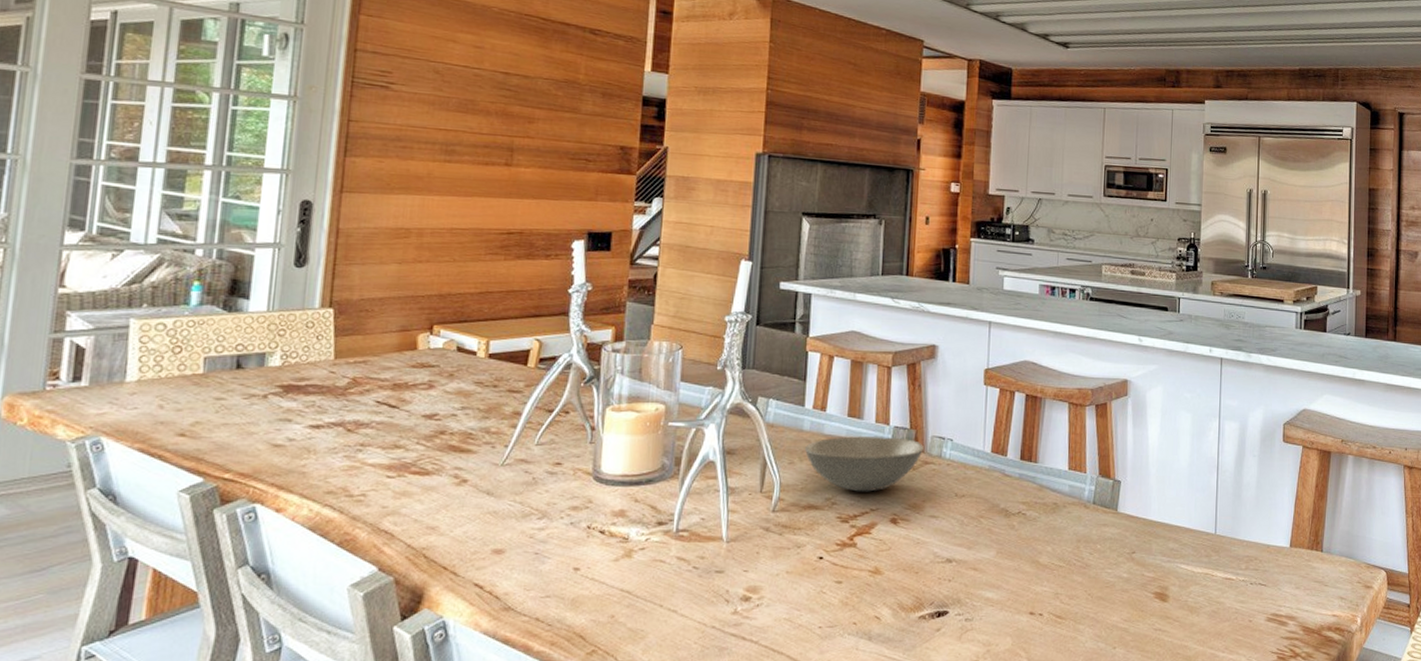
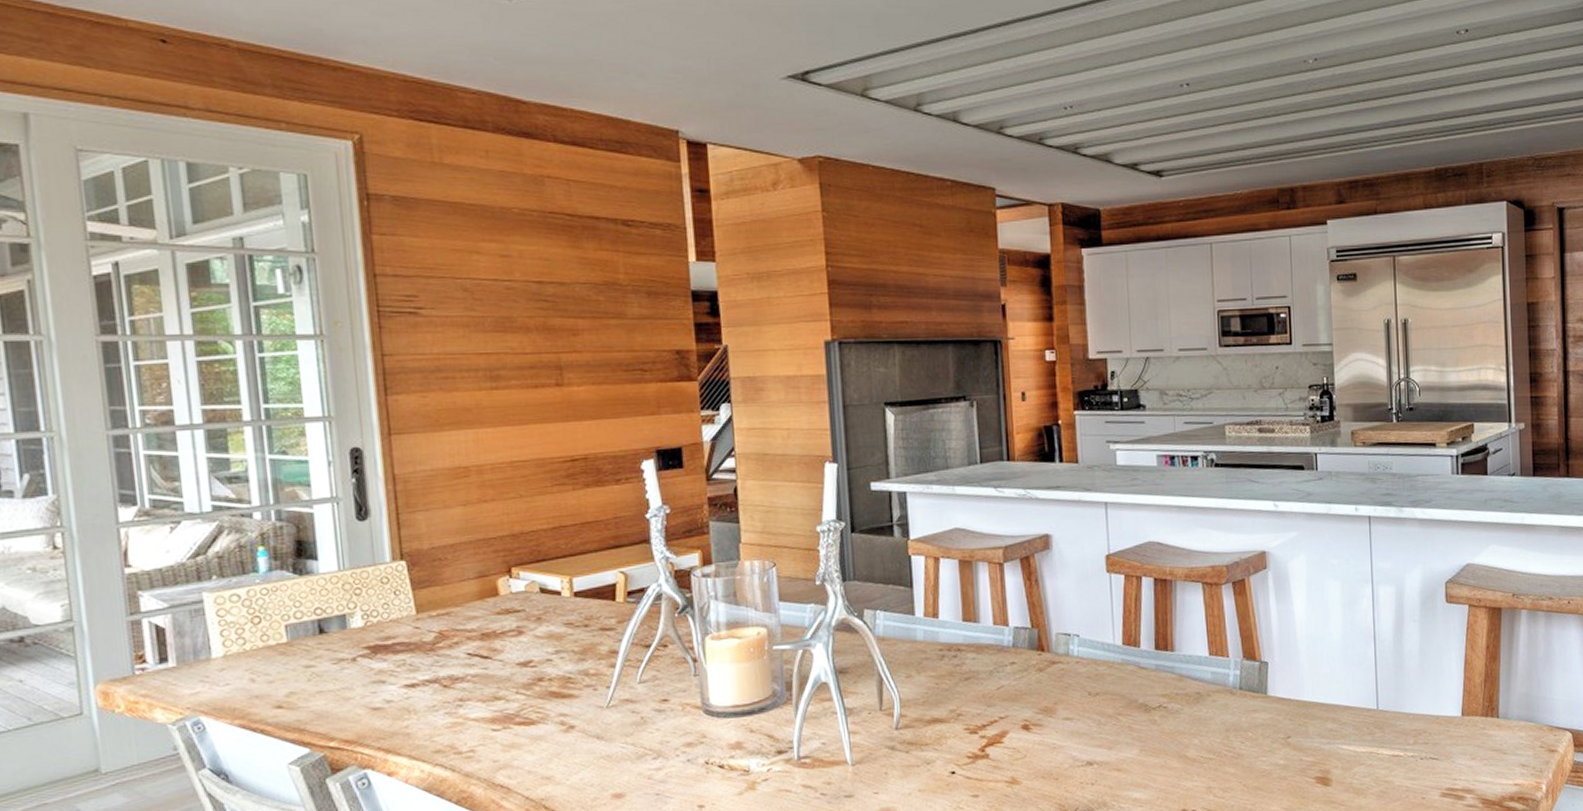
soup bowl: present [805,436,924,492] -> none [921,638,1049,701]

